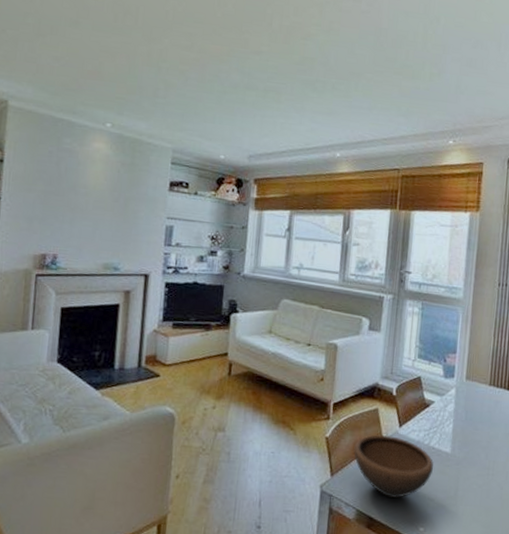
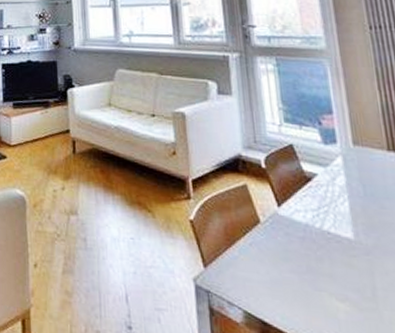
bowl: present [353,435,434,498] -> none [226,216,335,298]

